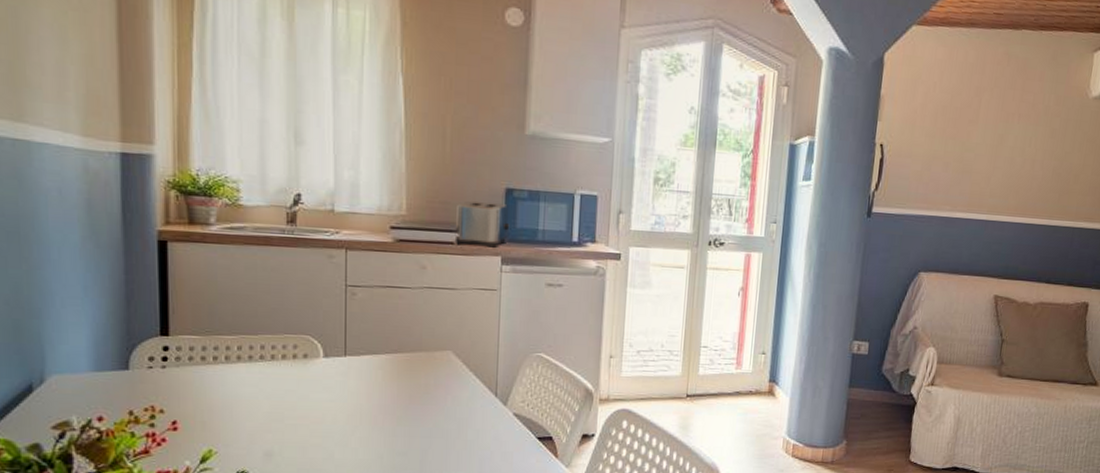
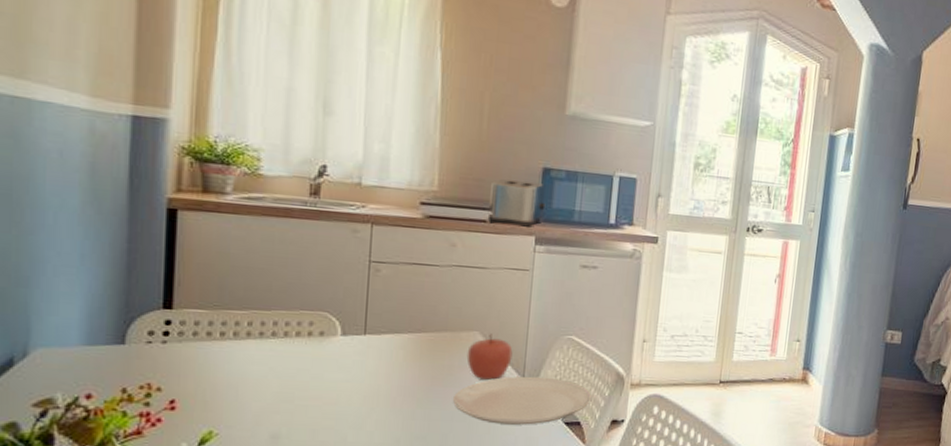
plate: none [431,393,563,441] -> present [453,376,592,425]
fruit: none [441,353,485,397] -> present [466,334,513,380]

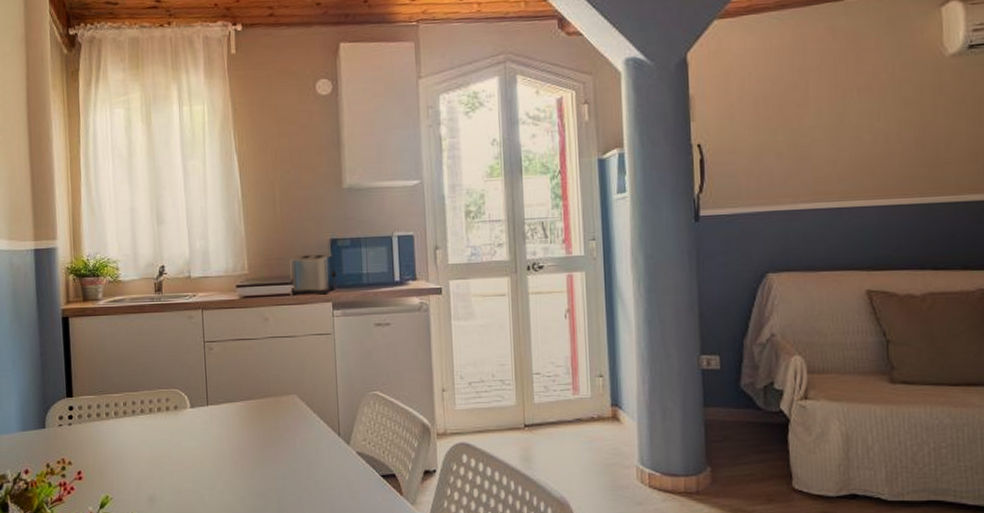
plate: present [453,376,592,425] -> none [283,432,403,480]
fruit: present [466,334,513,380] -> none [289,396,327,438]

